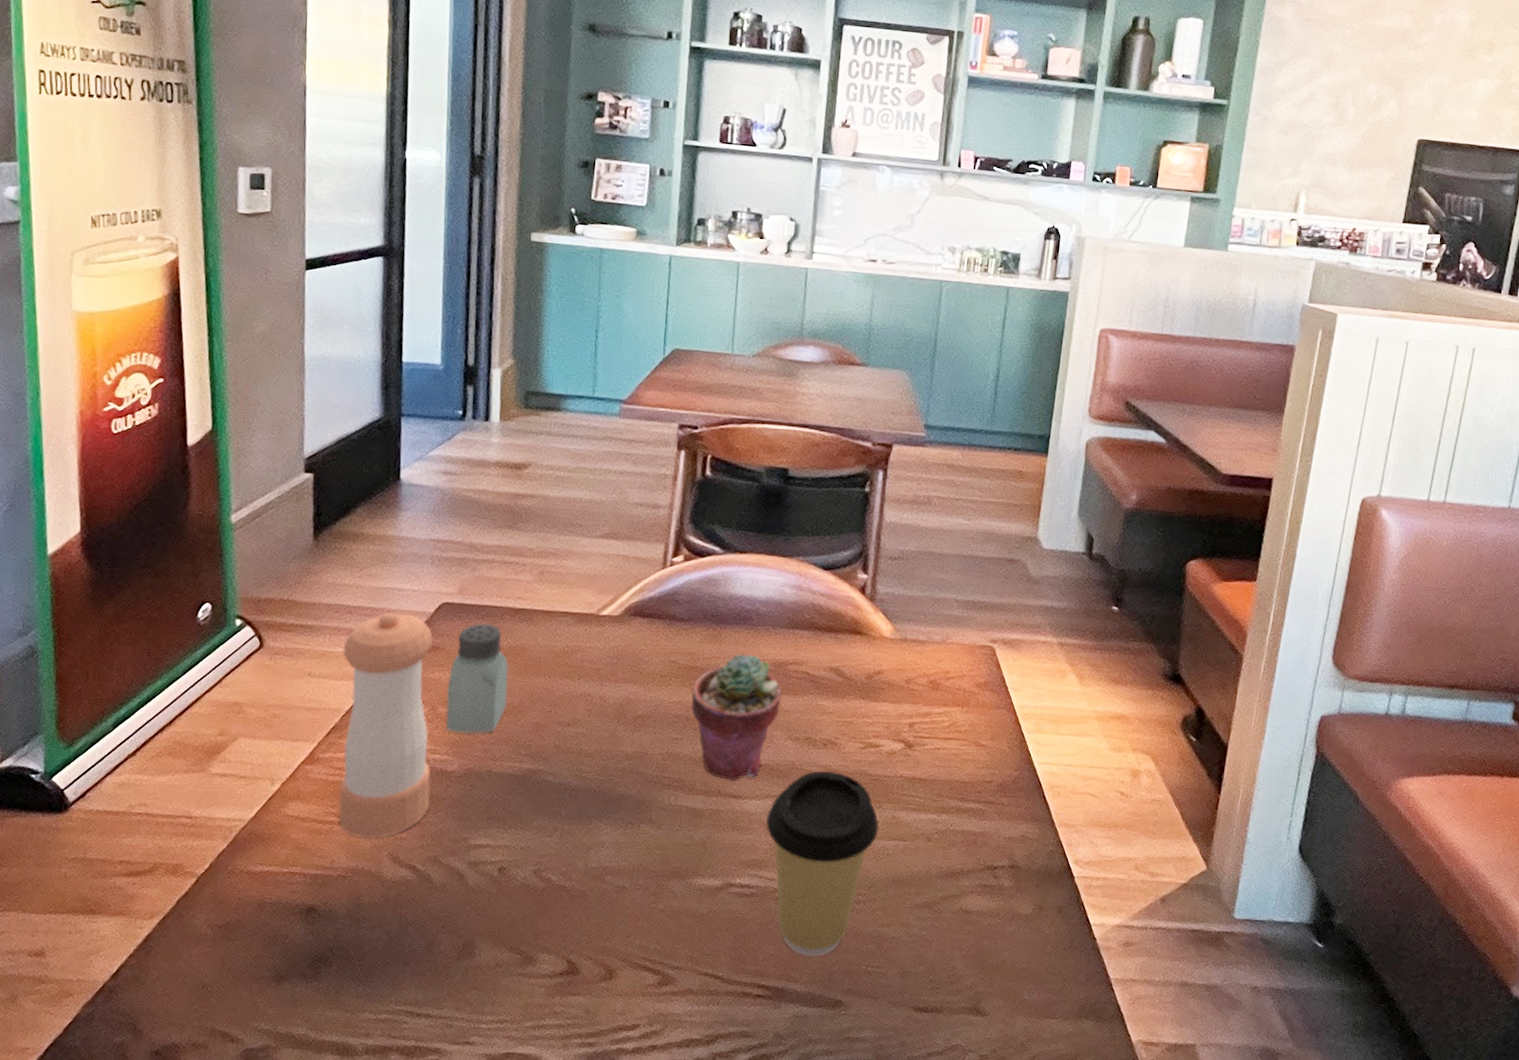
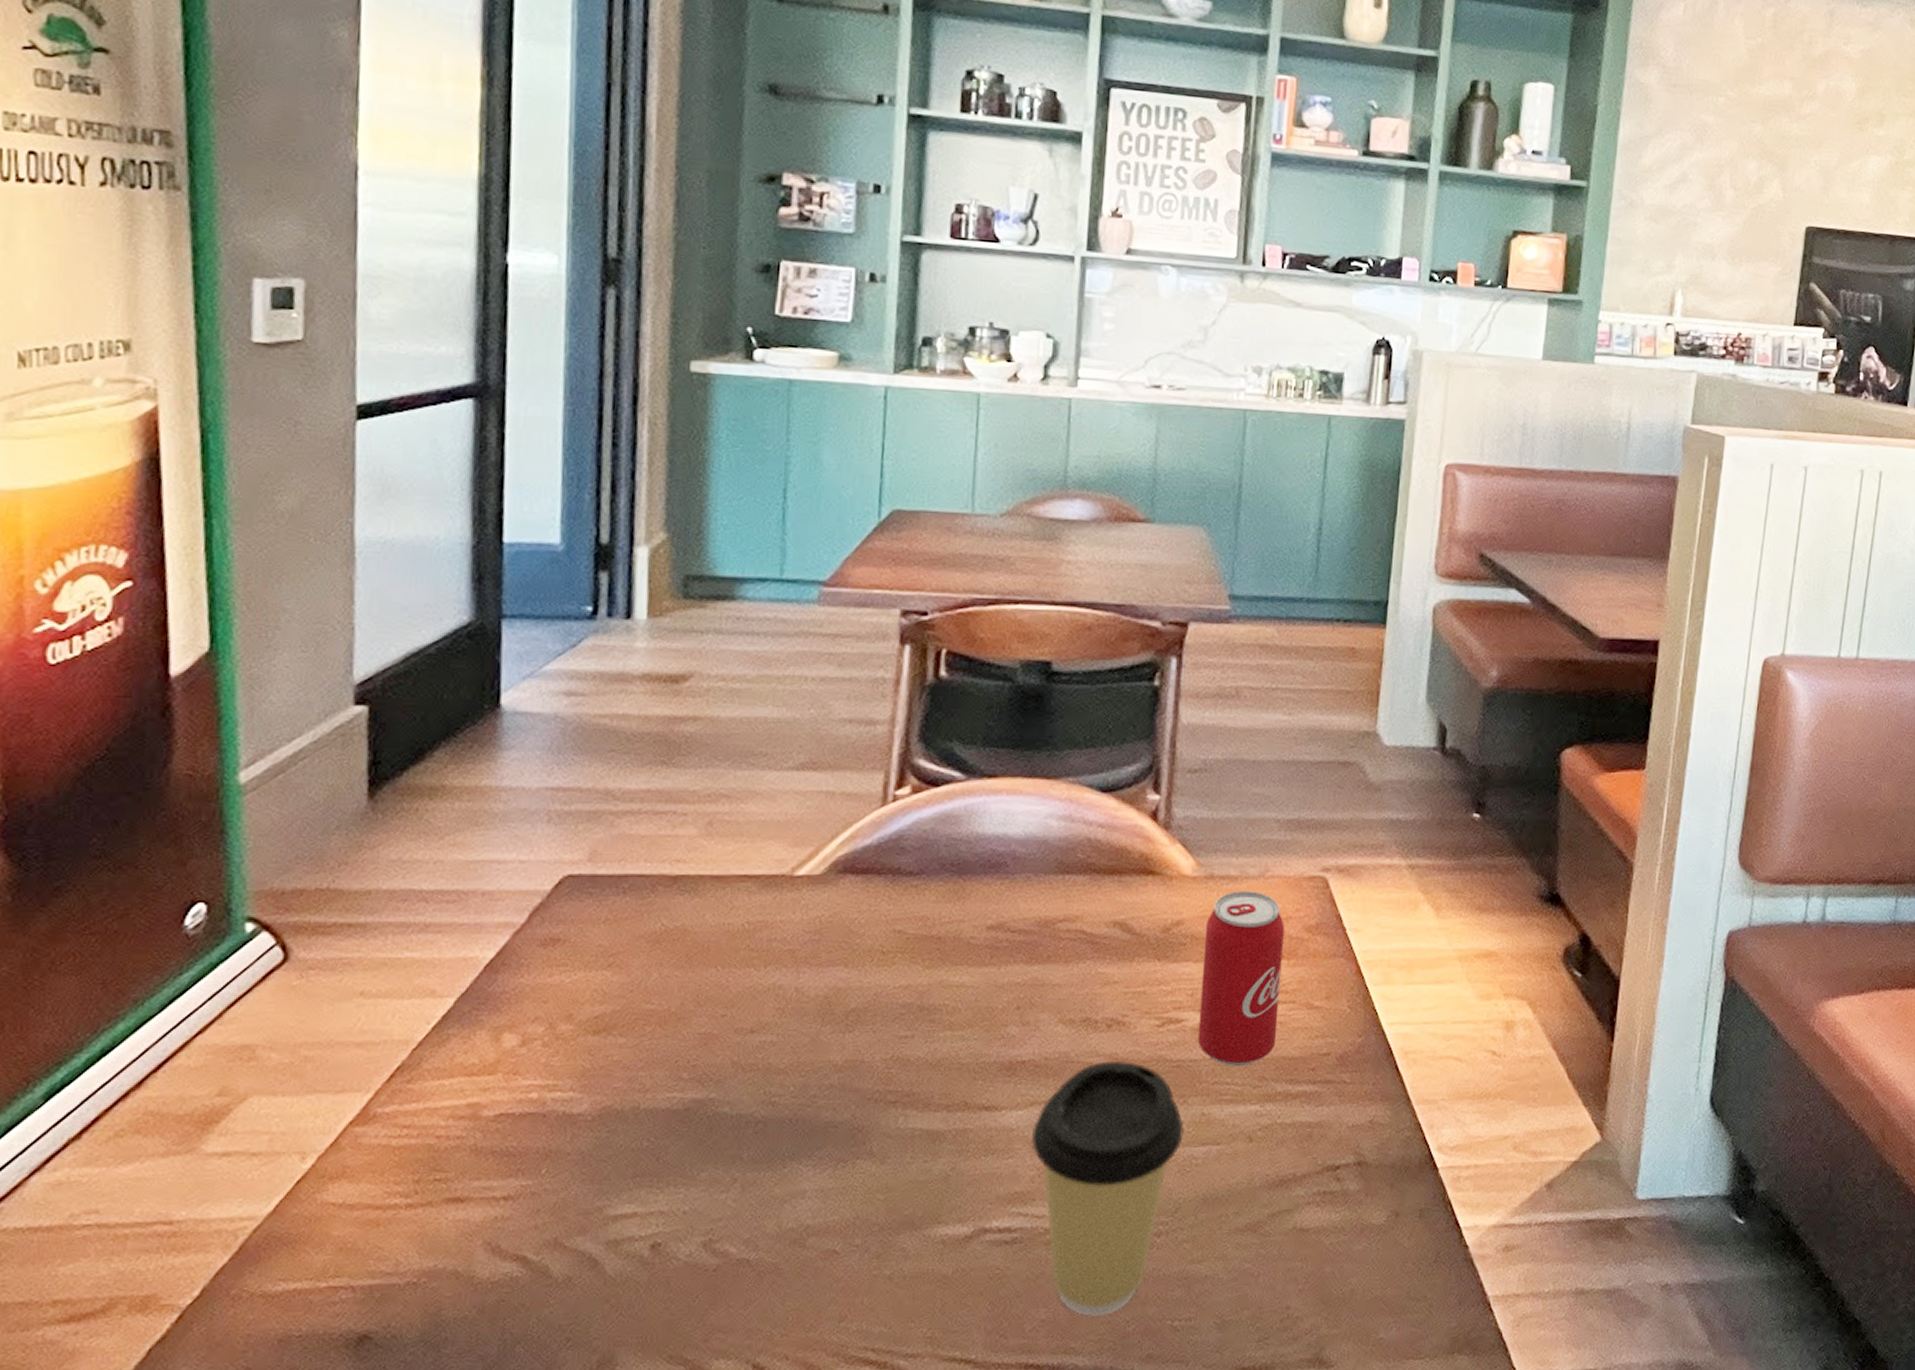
pepper shaker: present [338,612,433,839] -> none [406,894,551,1225]
saltshaker: present [445,623,509,734] -> none [570,900,664,1058]
potted succulent: present [691,654,782,781] -> none [925,913,1050,1088]
beverage can: none [891,652,960,785] -> present [1197,891,1284,1067]

